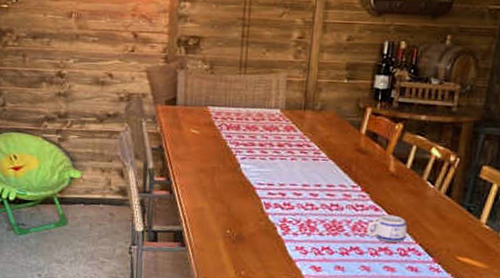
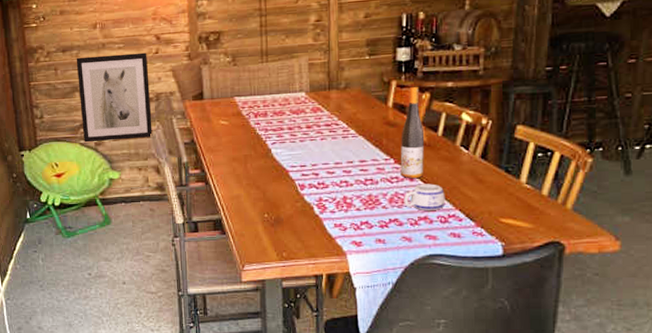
wall art: none [46,46,123,139] -> present [76,52,153,143]
wine bottle: none [366,115,394,209] -> present [400,86,425,179]

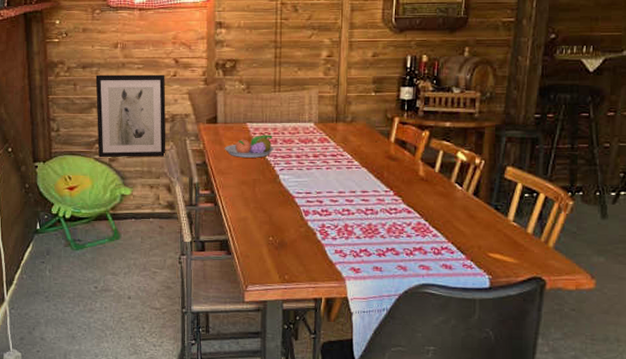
fruit bowl: none [212,107,264,134] -> present [224,134,274,158]
wine bottle: present [400,86,425,179] -> none [399,124,423,211]
mug: present [404,184,445,210] -> none [401,216,439,242]

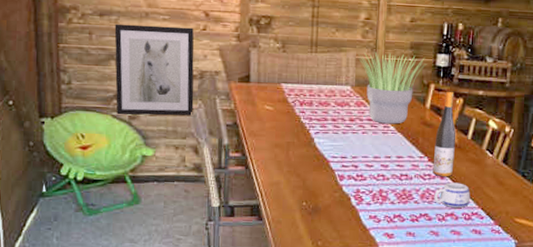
fruit bowl: present [224,134,274,158] -> none [257,96,309,120]
potted plant: none [320,88,391,159] -> present [357,52,427,124]
wine bottle: none [399,124,423,211] -> present [432,91,456,177]
mug: none [401,216,439,242] -> present [434,182,470,208]

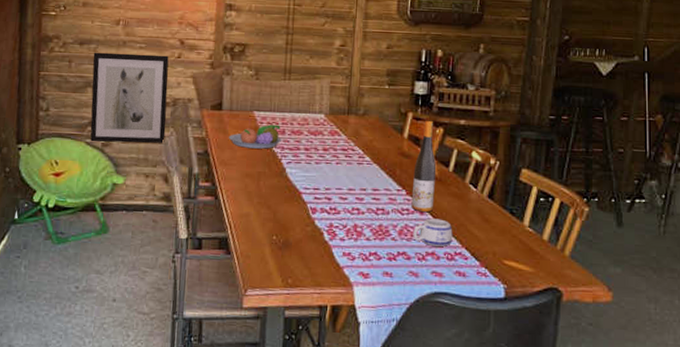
fruit bowl: none [257,96,309,120] -> present [228,124,281,149]
potted plant: present [357,52,427,124] -> none [331,80,405,155]

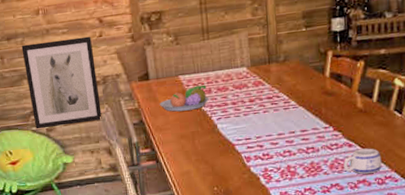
wine bottle: present [411,120,437,213] -> none [338,55,361,145]

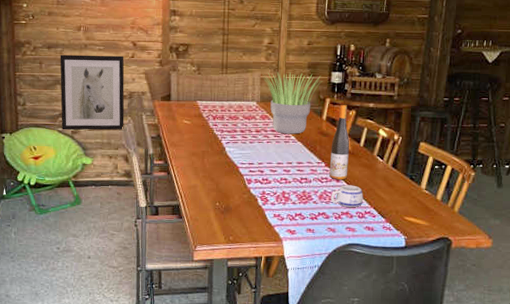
fruit bowl: present [159,85,209,112] -> none [176,111,221,132]
potted plant: none [249,25,322,100] -> present [262,72,323,134]
wine bottle: none [338,55,361,145] -> present [329,104,350,180]

